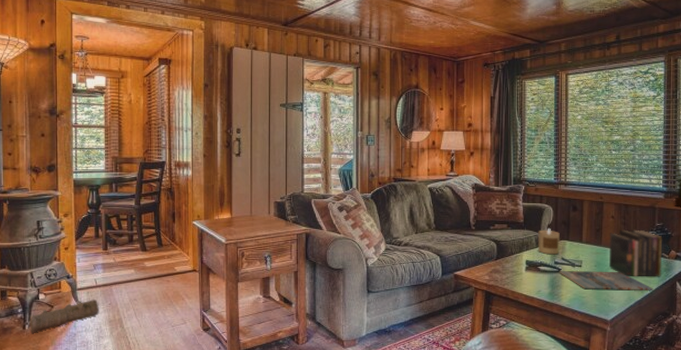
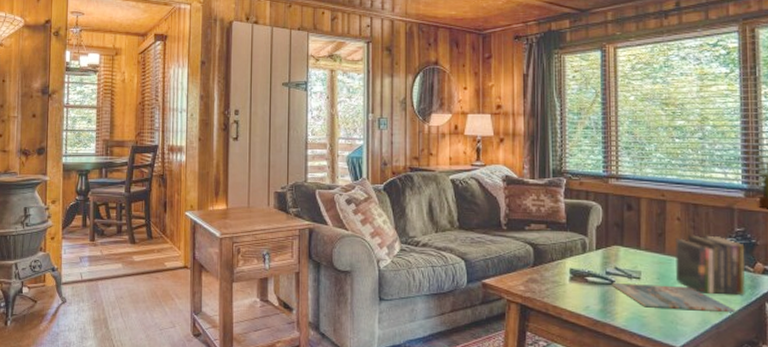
decorative log: present [29,299,99,333] -> none [11,295,84,330]
candle: present [538,228,560,255] -> none [584,231,612,263]

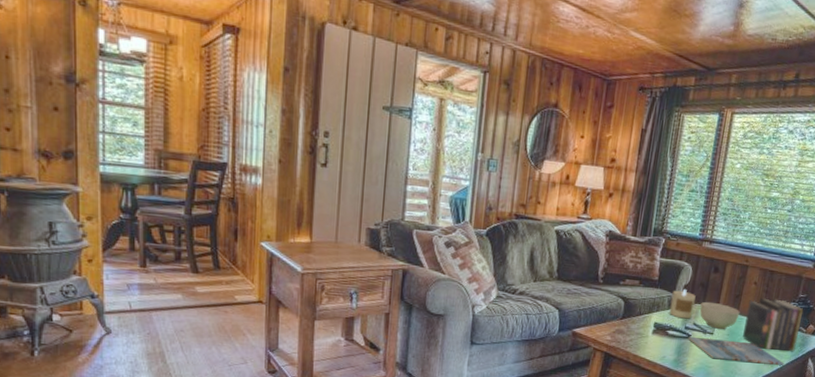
candle: none [584,231,612,263] -> present [669,289,696,319]
bowl: none [619,242,667,273] -> present [699,301,740,329]

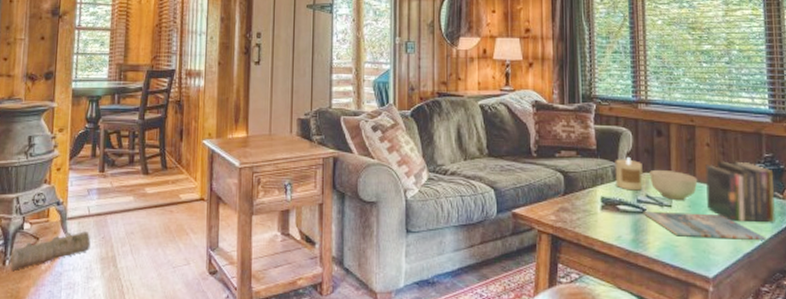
decorative log: none [39,326,134,361] -> present [10,231,91,271]

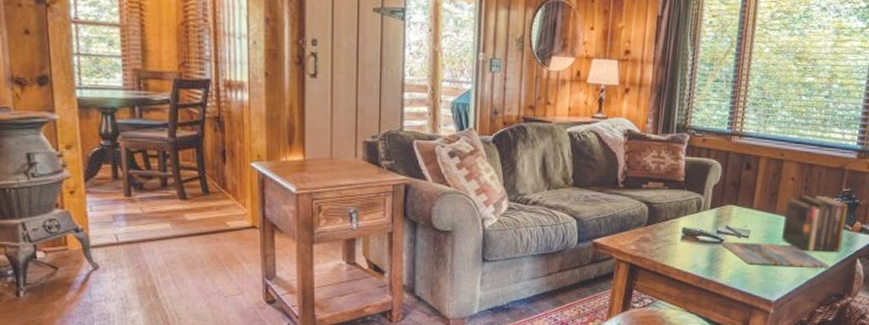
decorative log: present [10,231,91,271] -> none [24,260,123,302]
candle: present [615,157,643,191] -> none [698,190,727,222]
bowl: present [649,169,698,200] -> none [732,201,778,231]

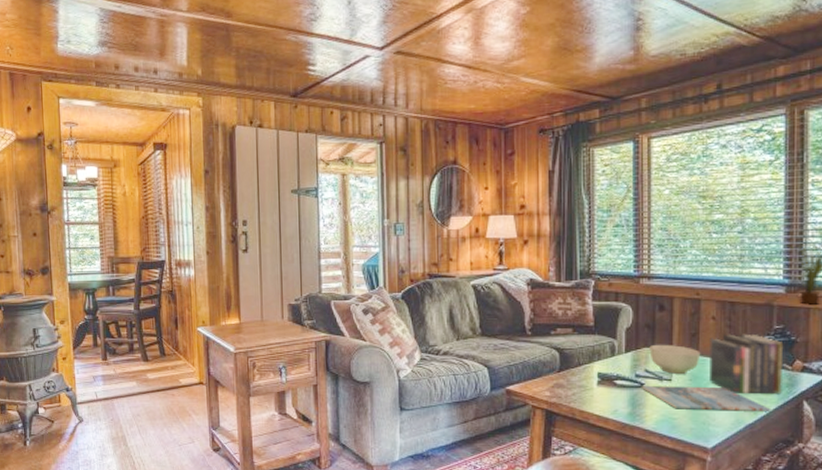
bowl: none [732,201,778,231] -> present [649,344,701,374]

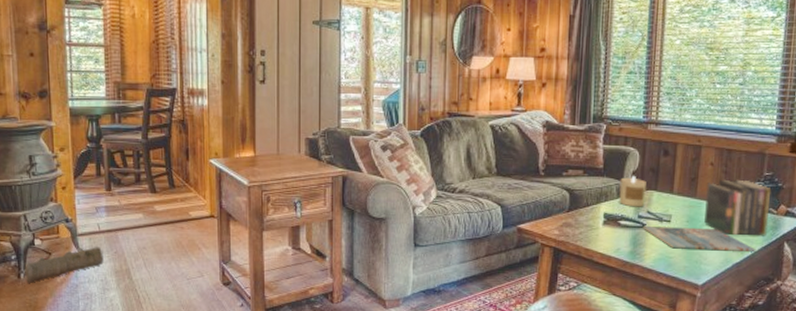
decorative log: none [30,414,101,450] -> present [24,247,104,283]
candle: none [613,333,642,366] -> present [619,176,646,207]
bowl: present [649,344,701,374] -> none [652,187,698,216]

